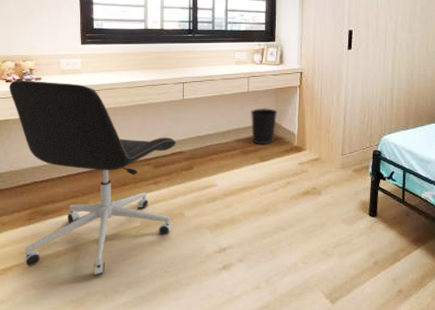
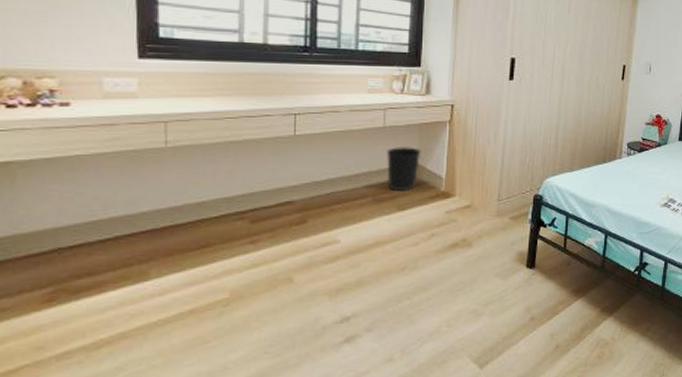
office chair: present [9,80,176,276] -> none [12,105,283,368]

